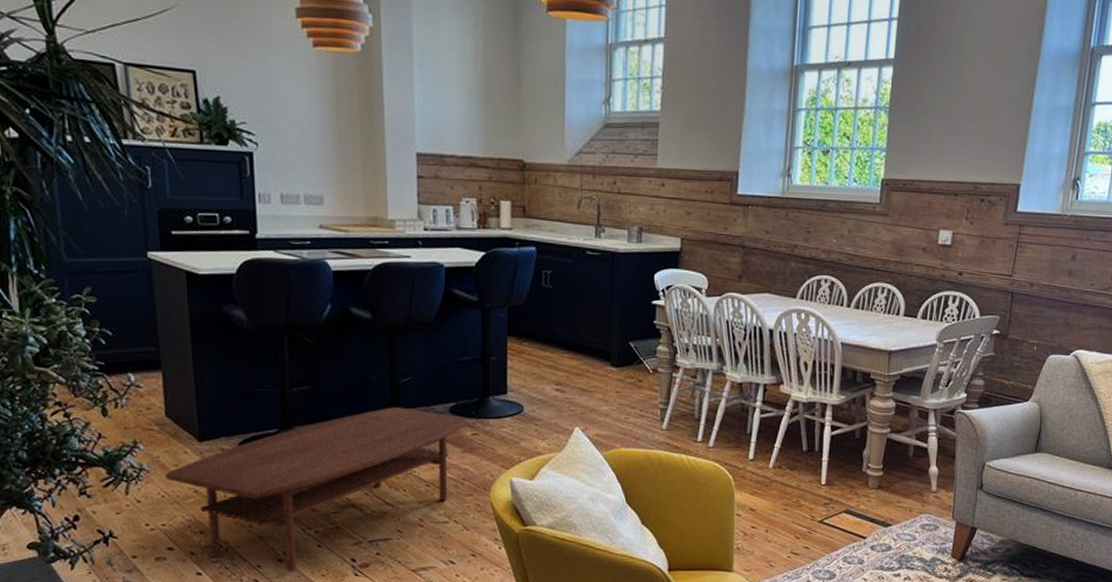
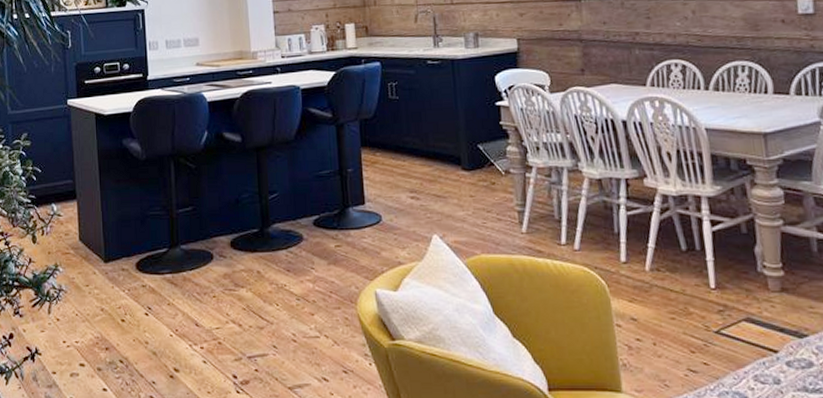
coffee table: present [164,407,469,572] -> none [78,222,332,389]

